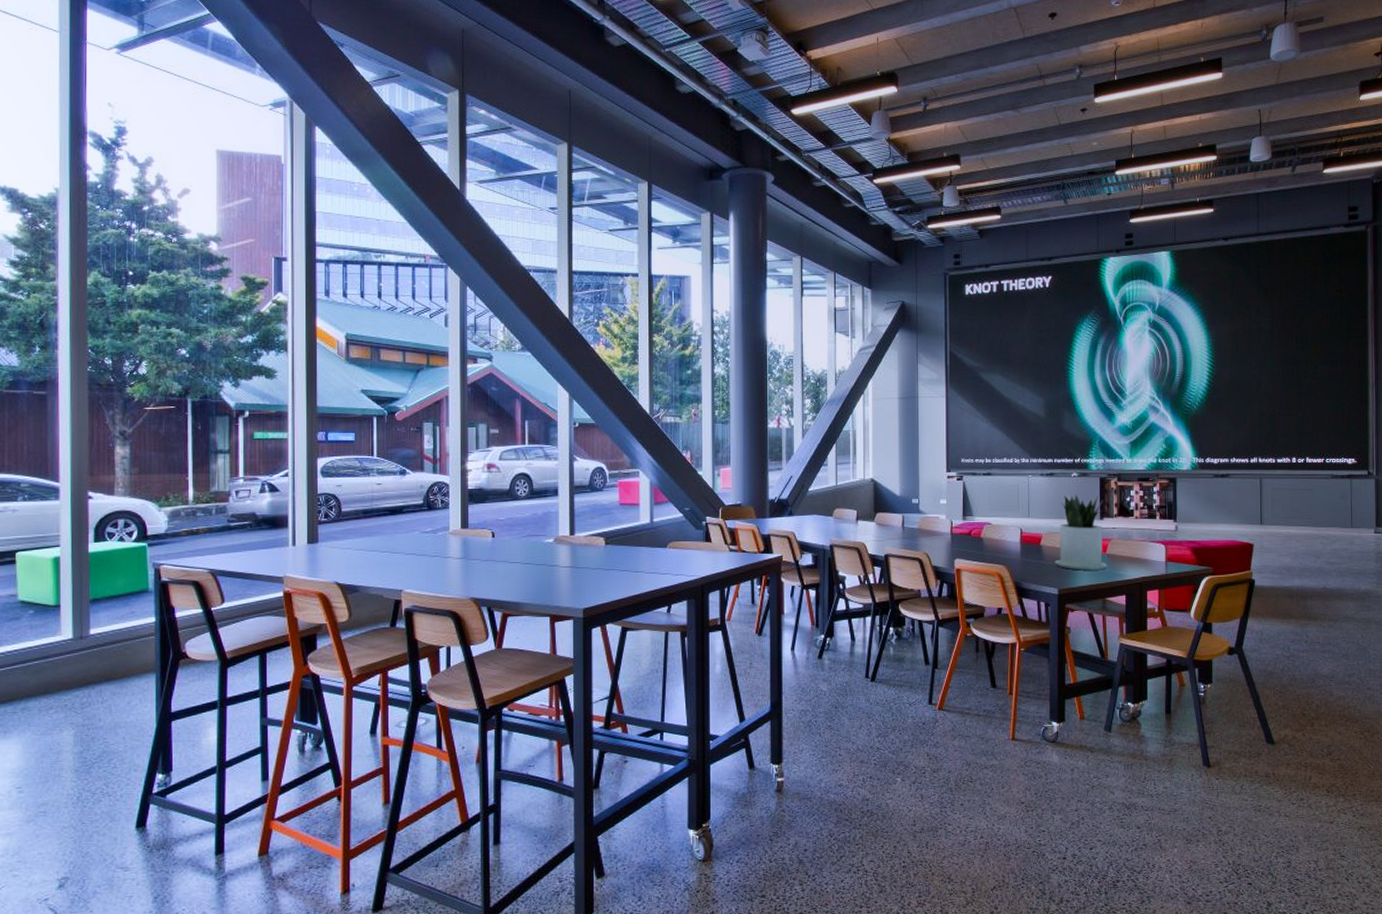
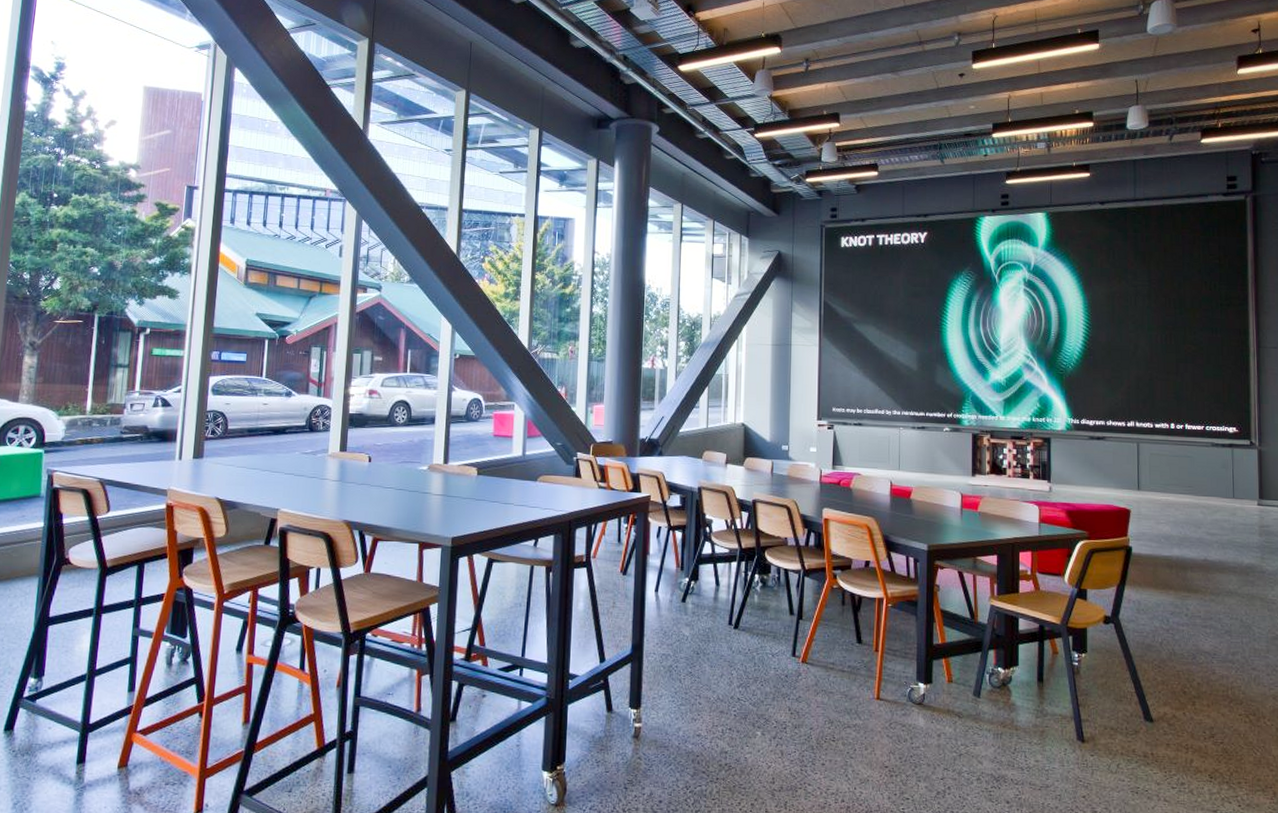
planter: present [1054,495,1108,571] -> none [924,449,979,528]

